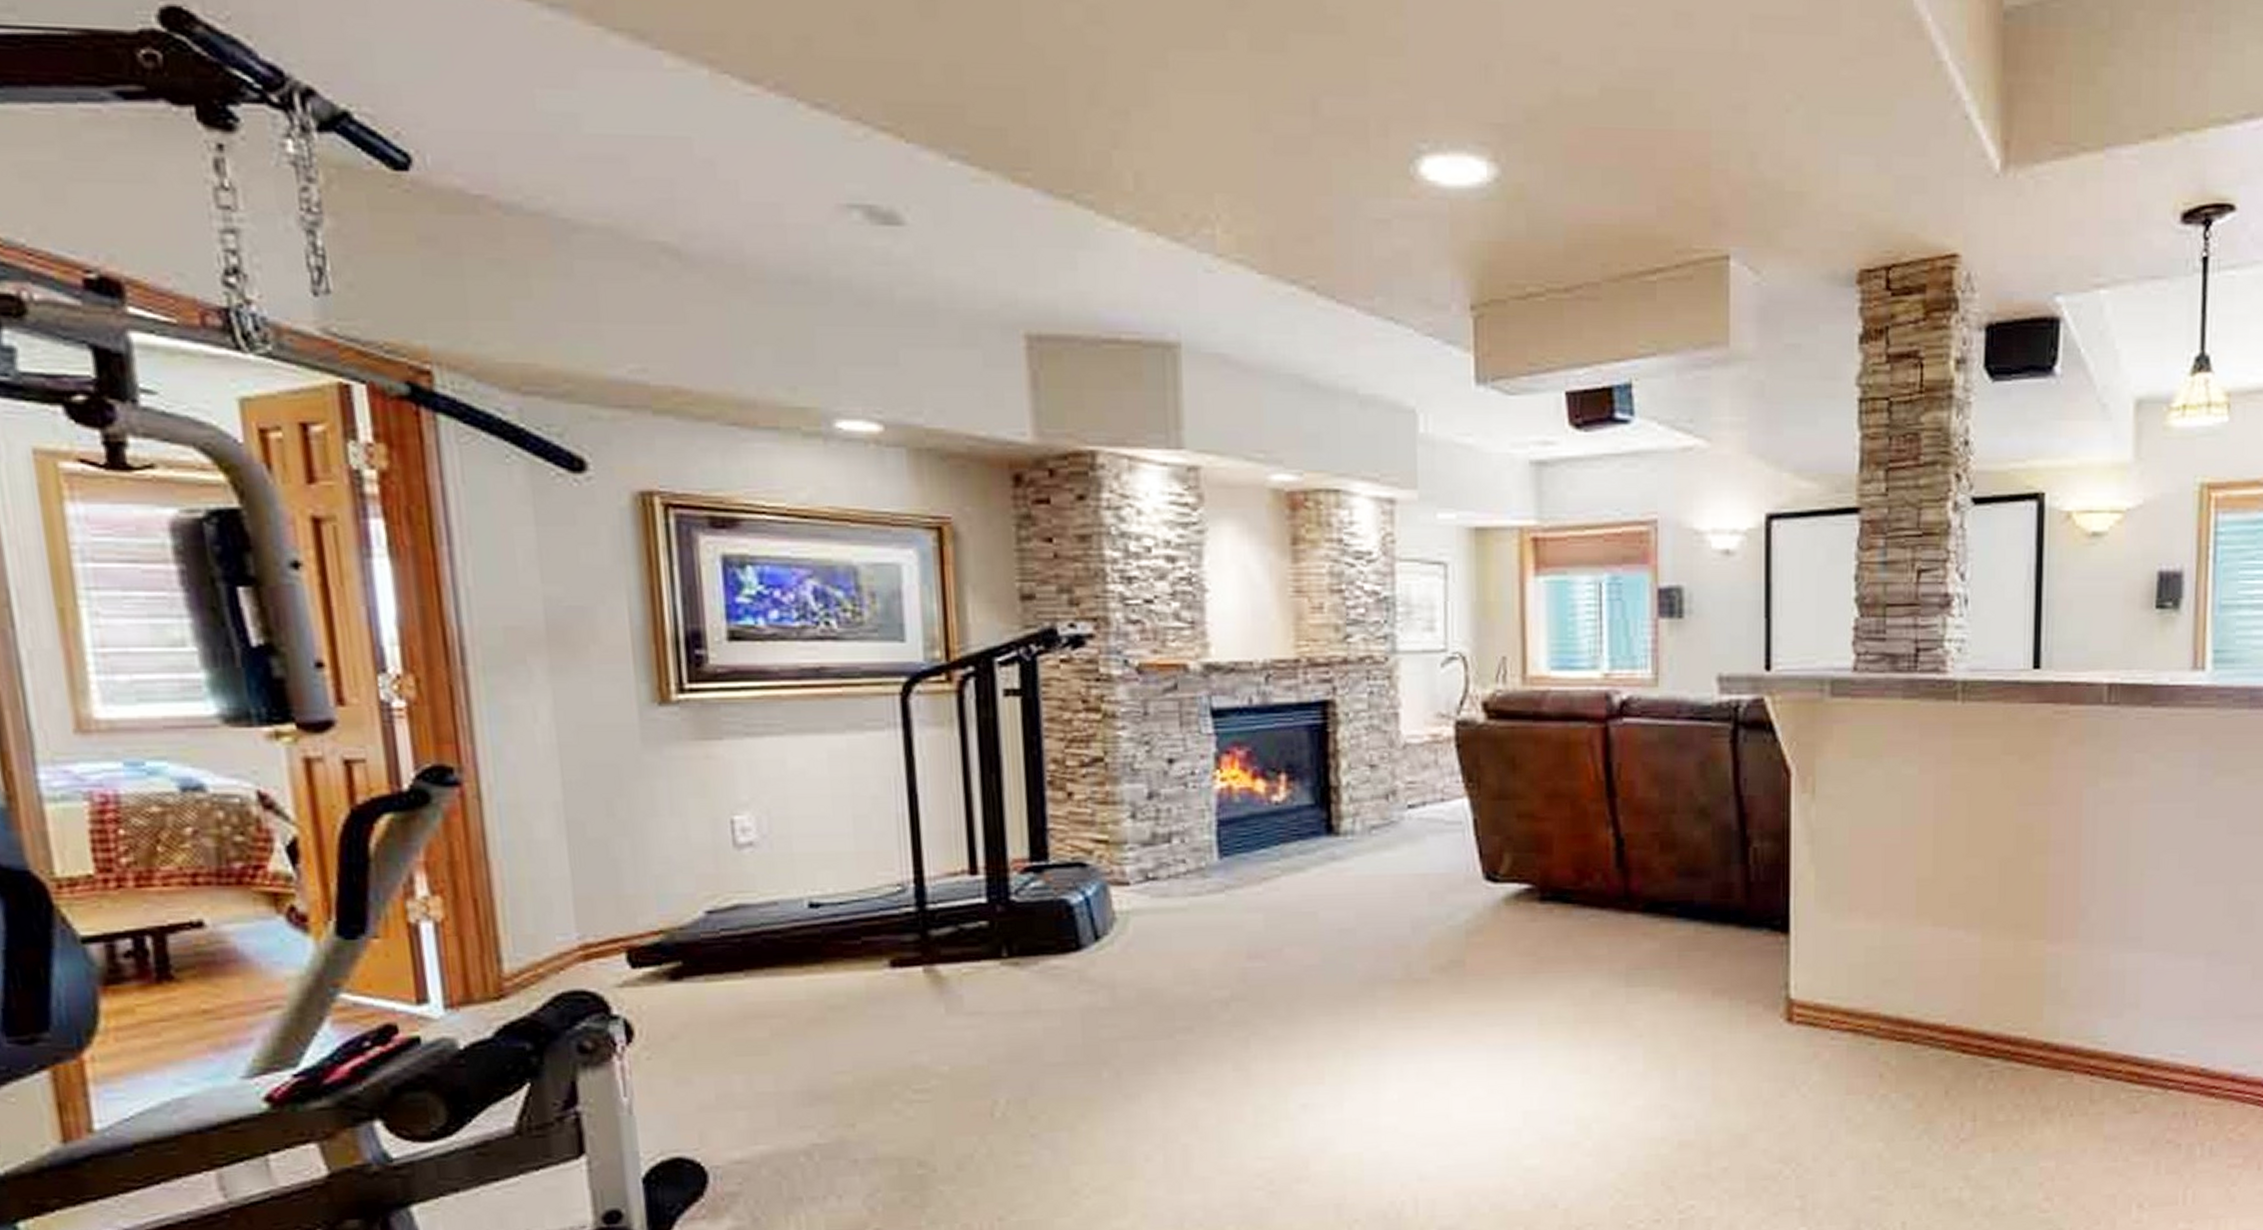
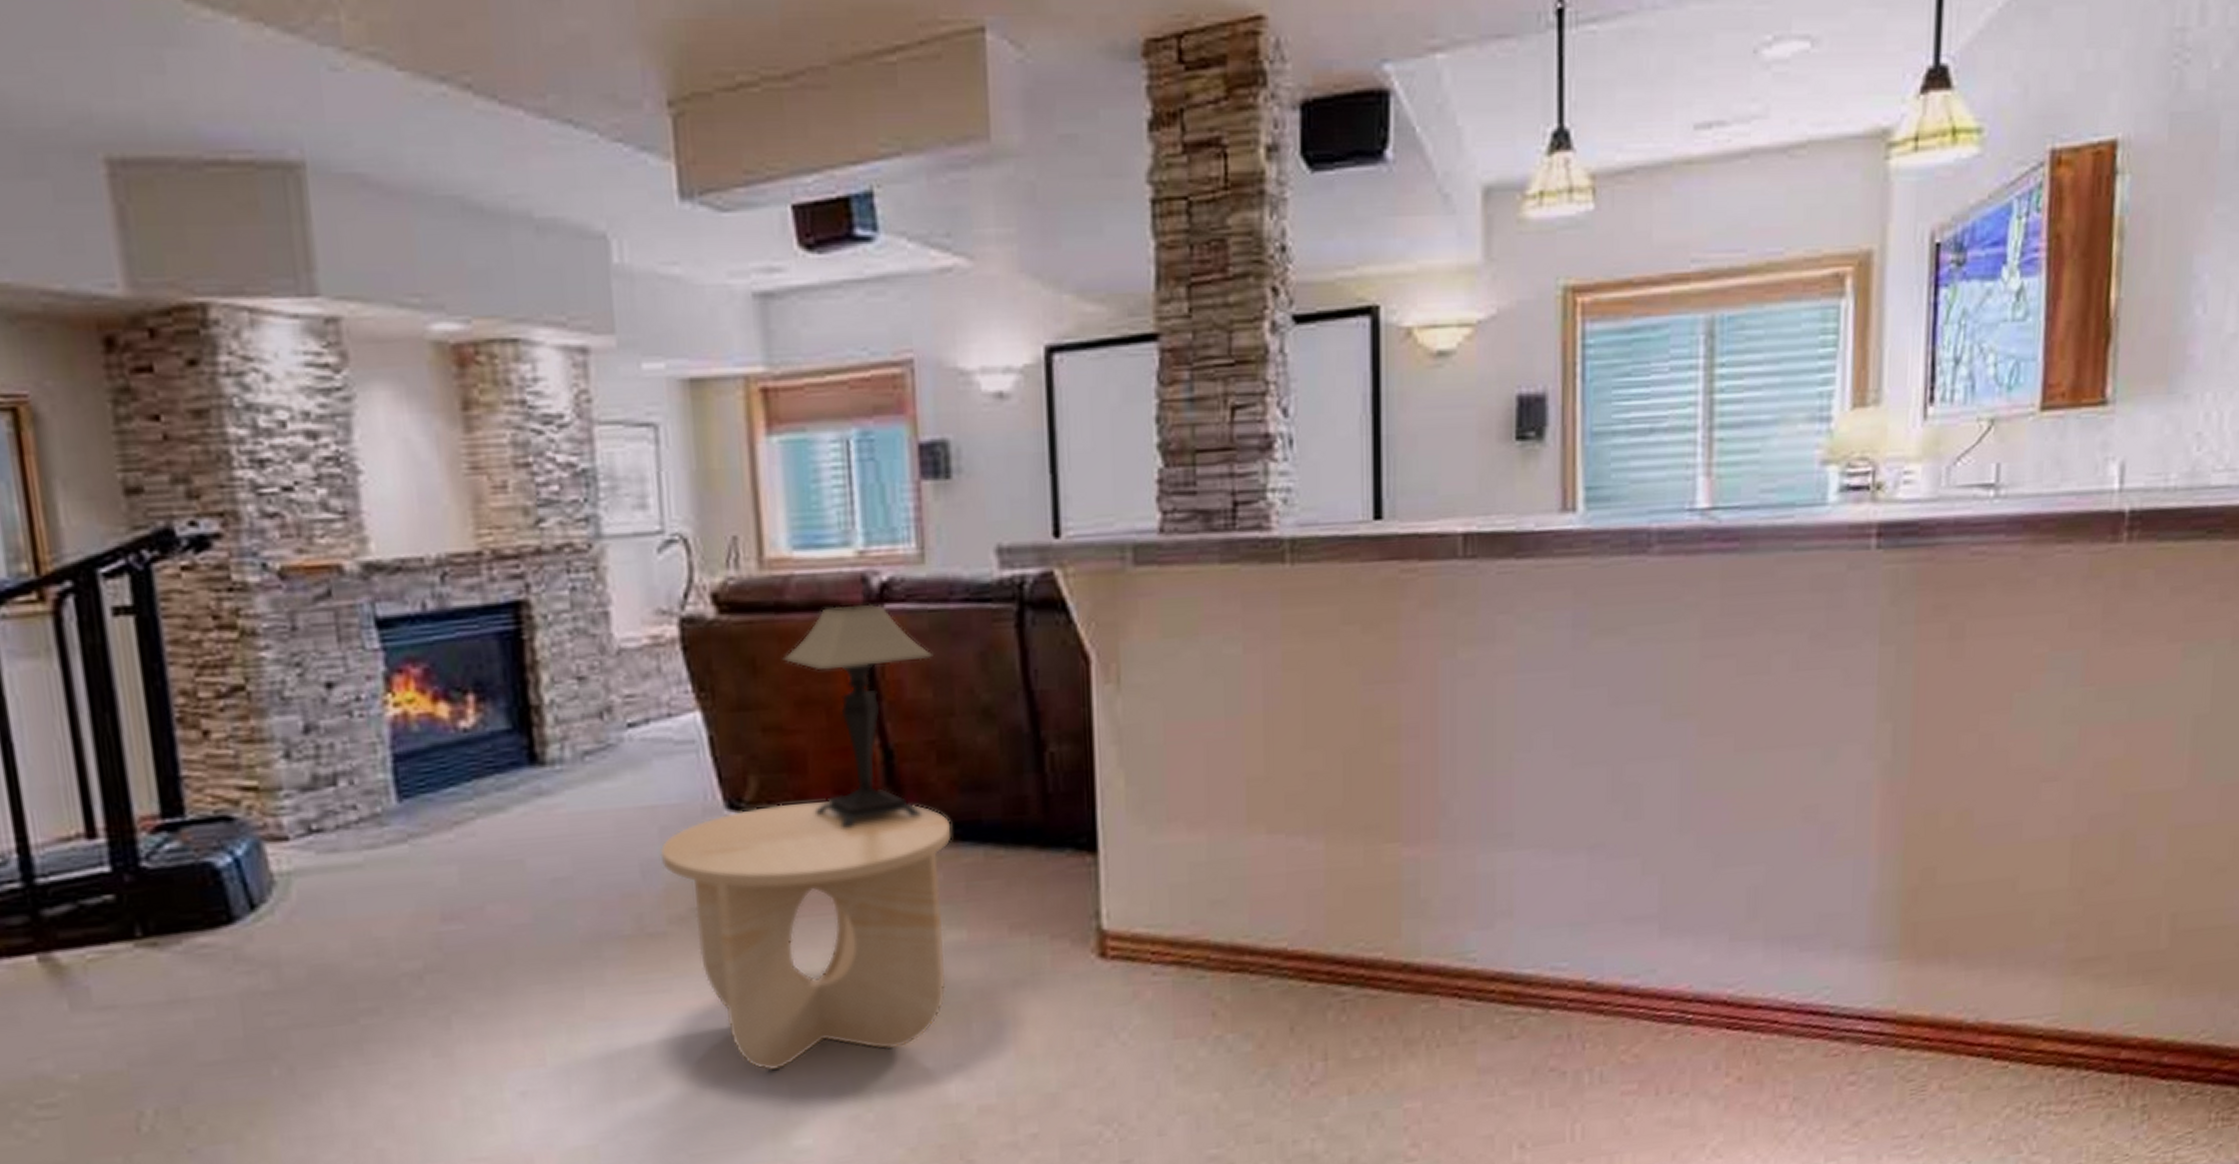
side table: none [1428,878,1668,1100] -> present [659,801,952,1071]
table lamp: none [1537,717,1661,902] -> present [782,603,934,829]

